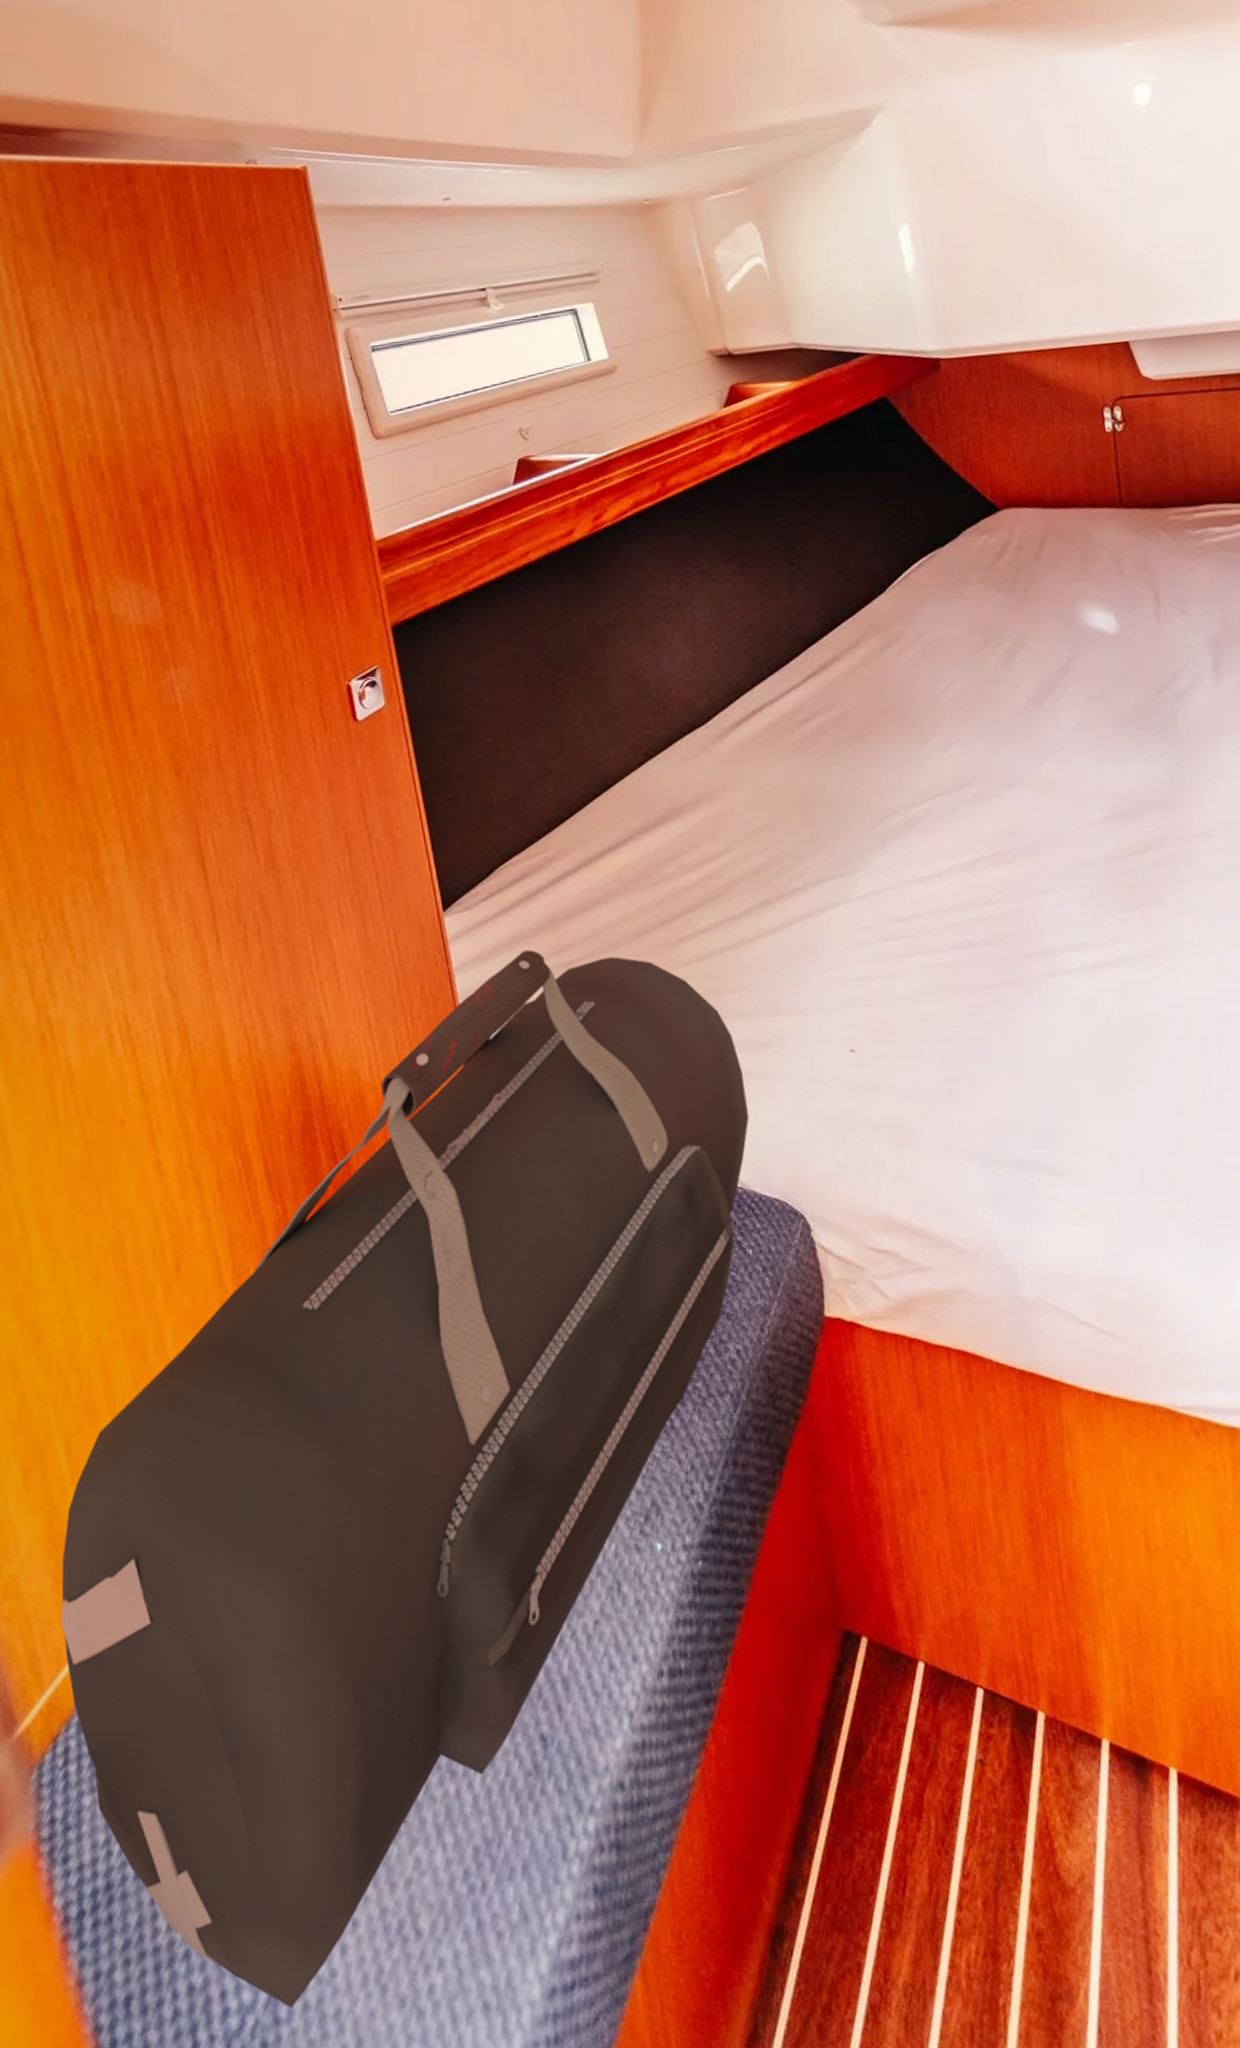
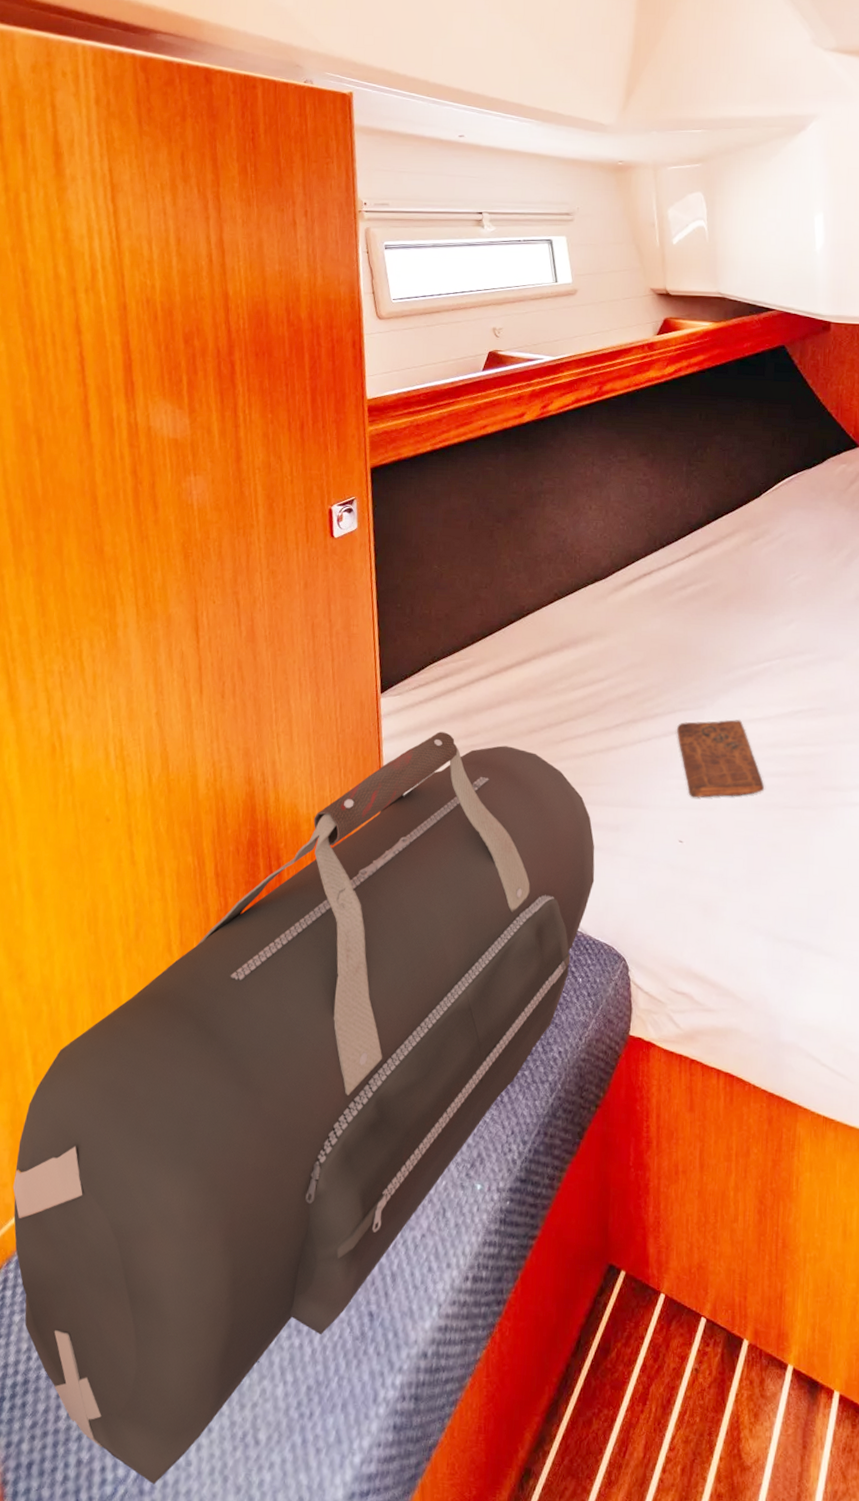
wallet: none [824,882,949,991] -> present [676,719,764,798]

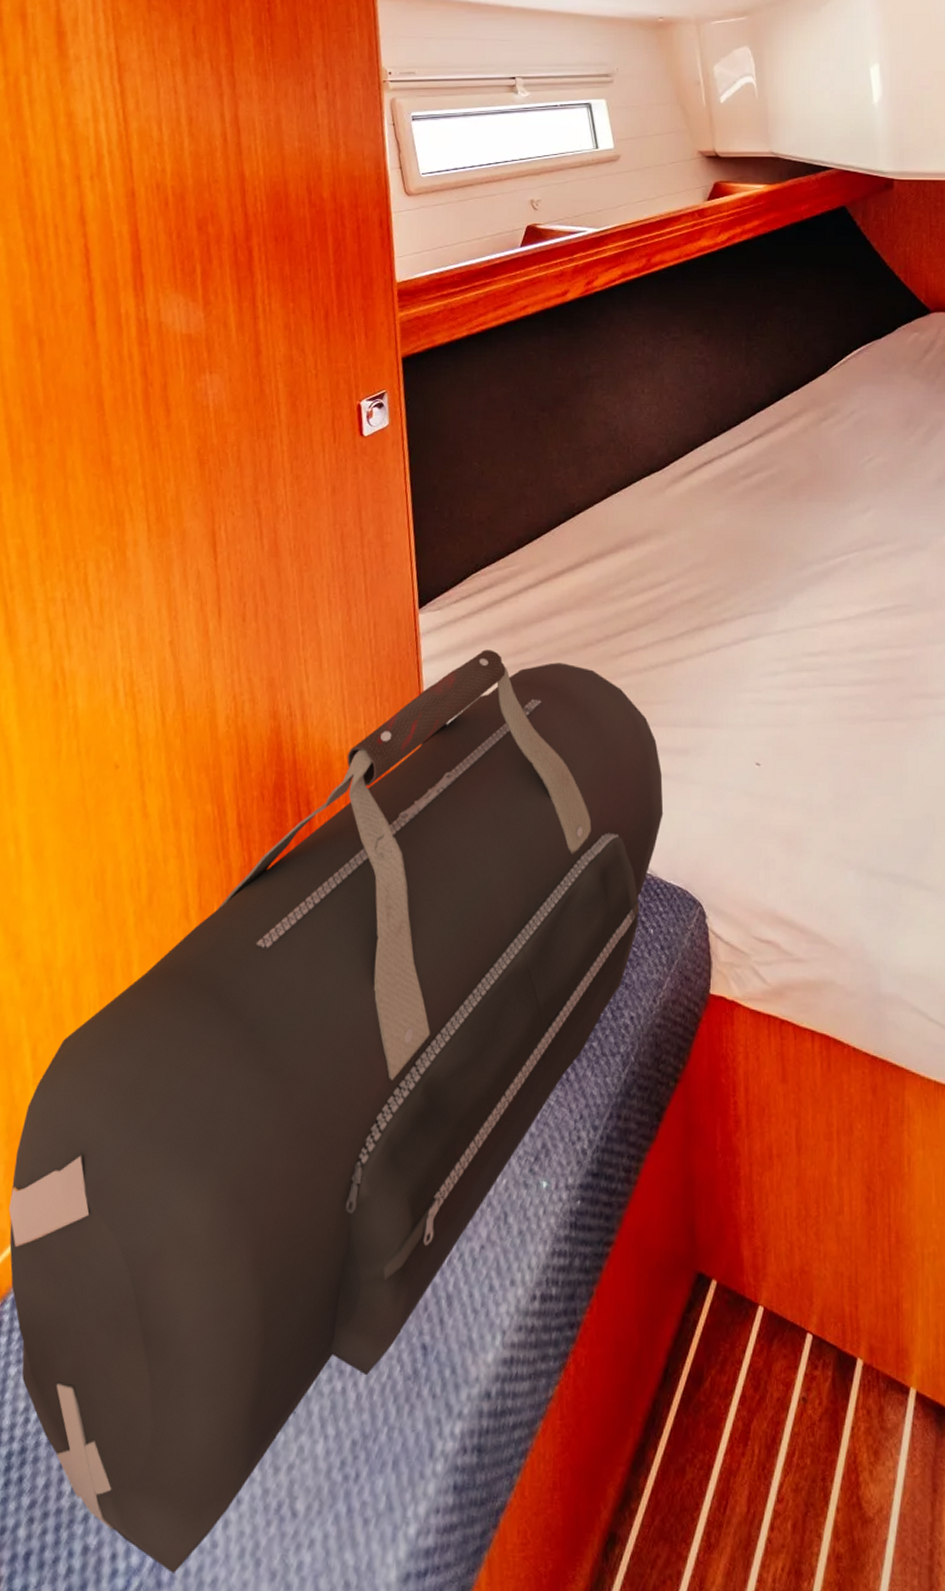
wallet: present [676,719,764,798] -> none [747,622,847,714]

